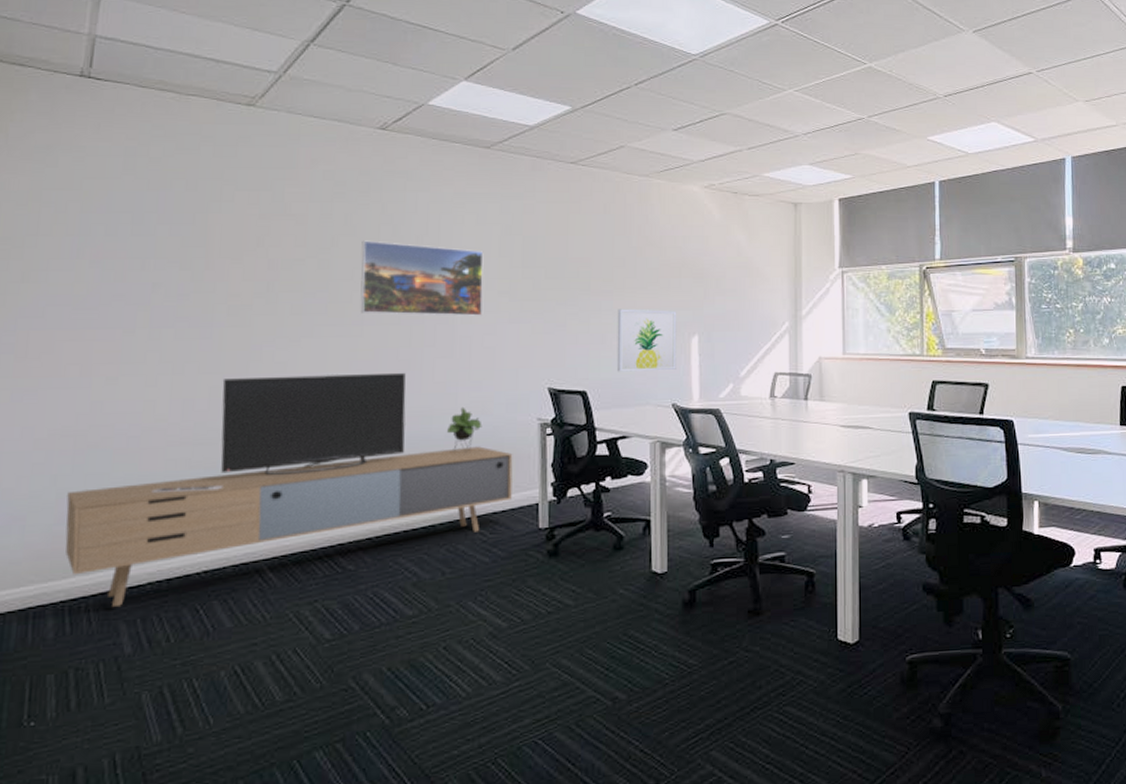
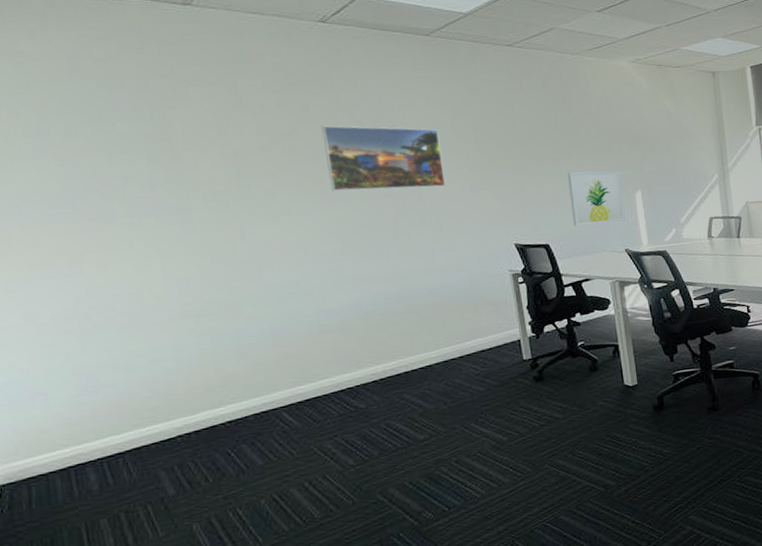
media console: present [65,372,513,606] -> none [83,240,496,458]

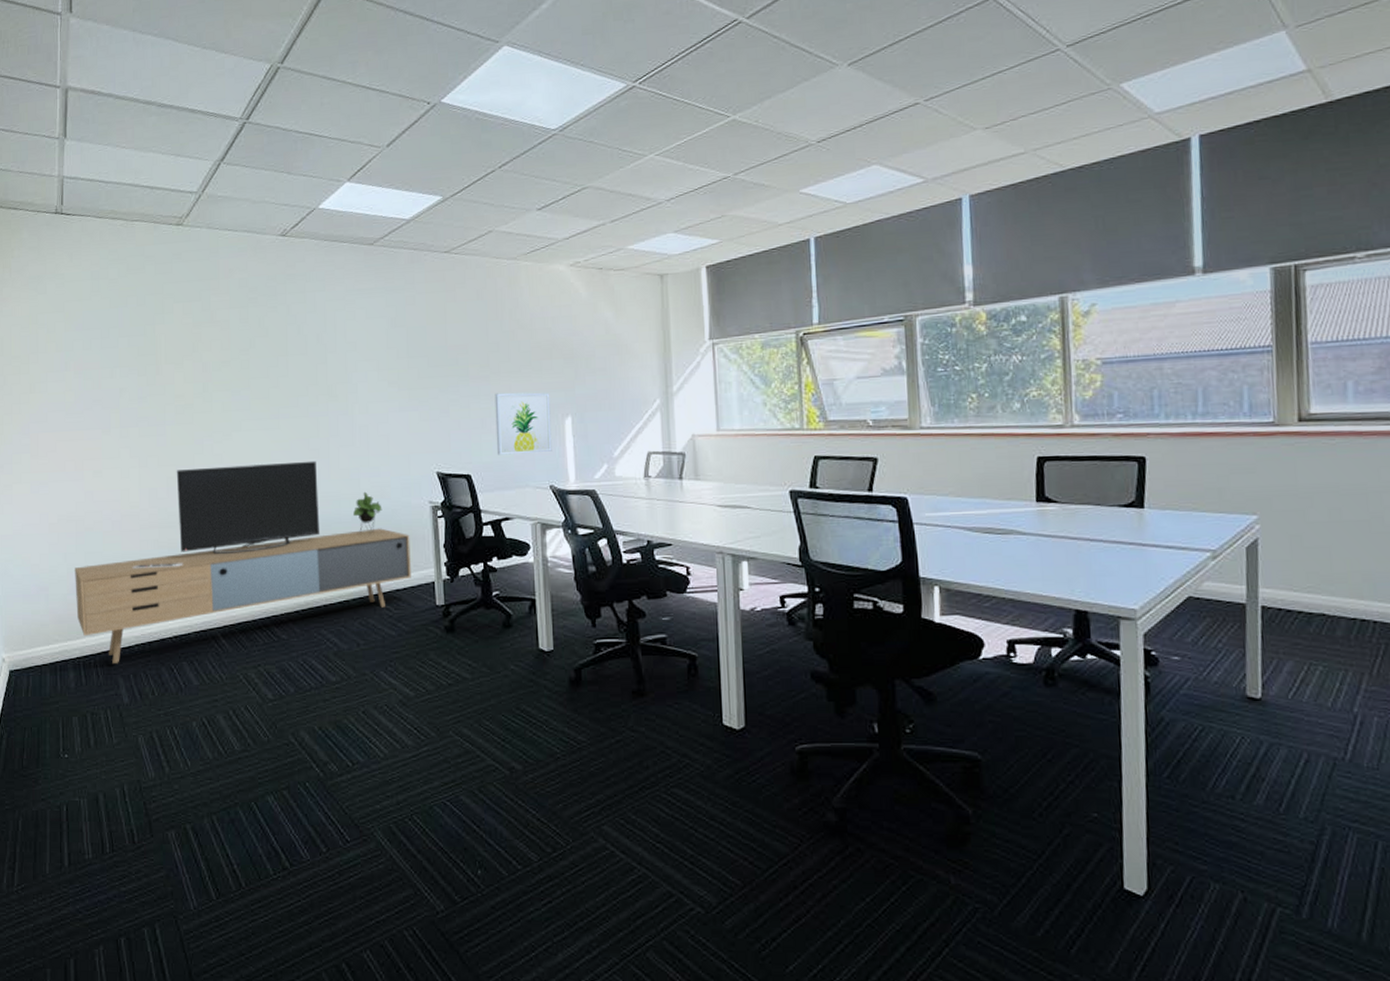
media console: none [83,240,496,458] -> present [75,460,411,663]
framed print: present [321,125,446,191] -> none [273,340,377,408]

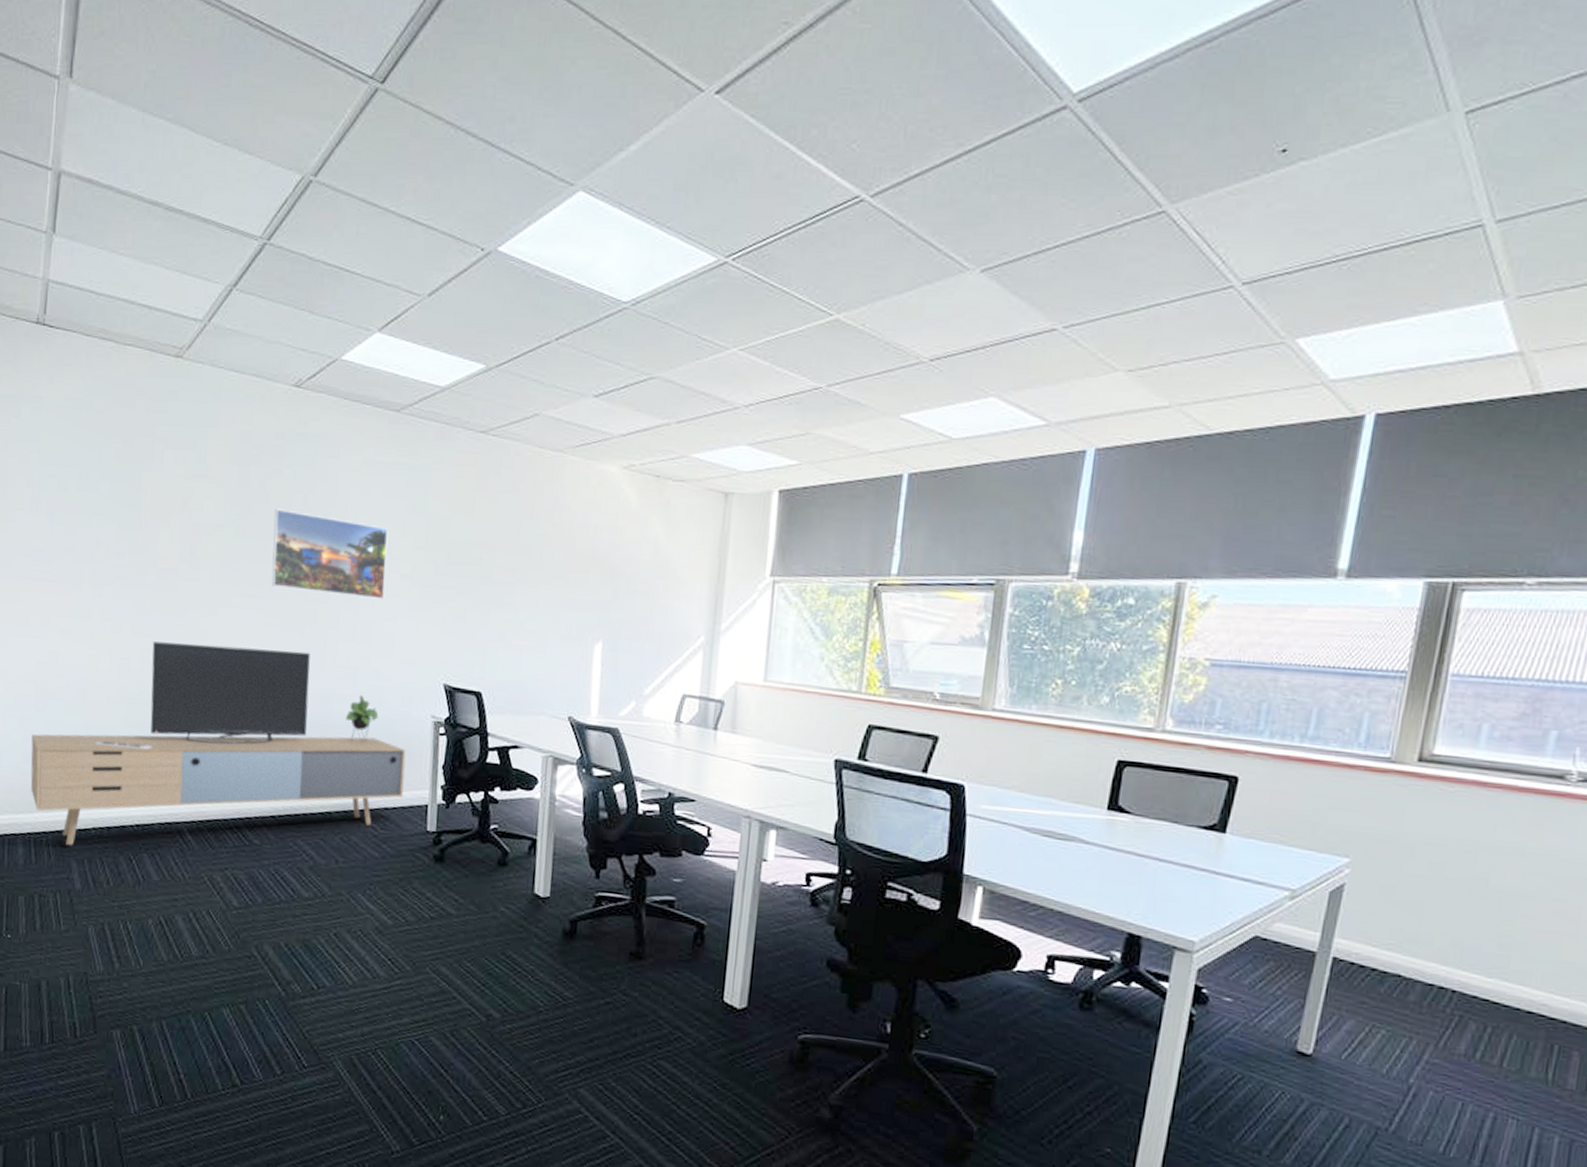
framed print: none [273,340,377,408] -> present [271,508,389,599]
wall art: present [494,392,552,455] -> none [513,604,582,679]

